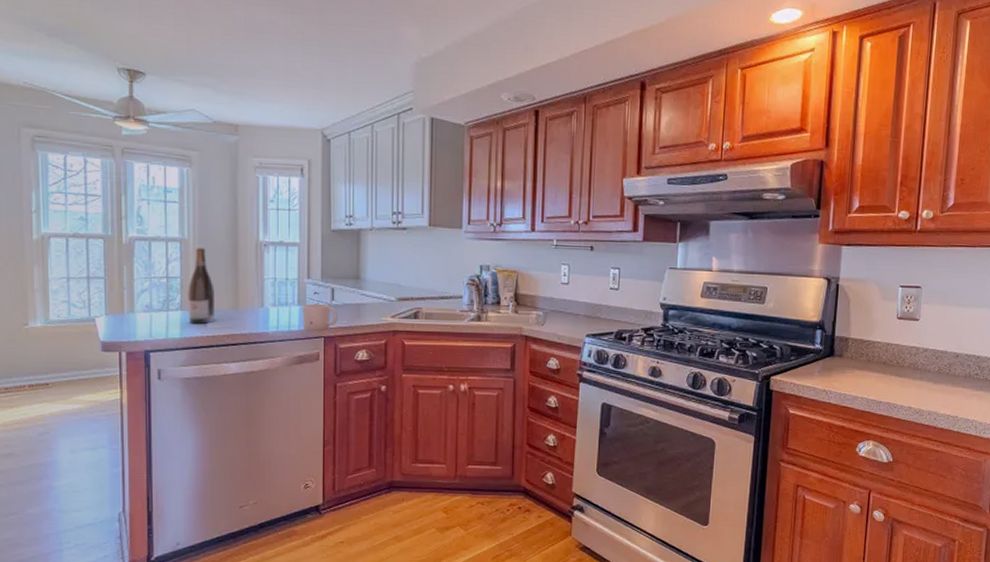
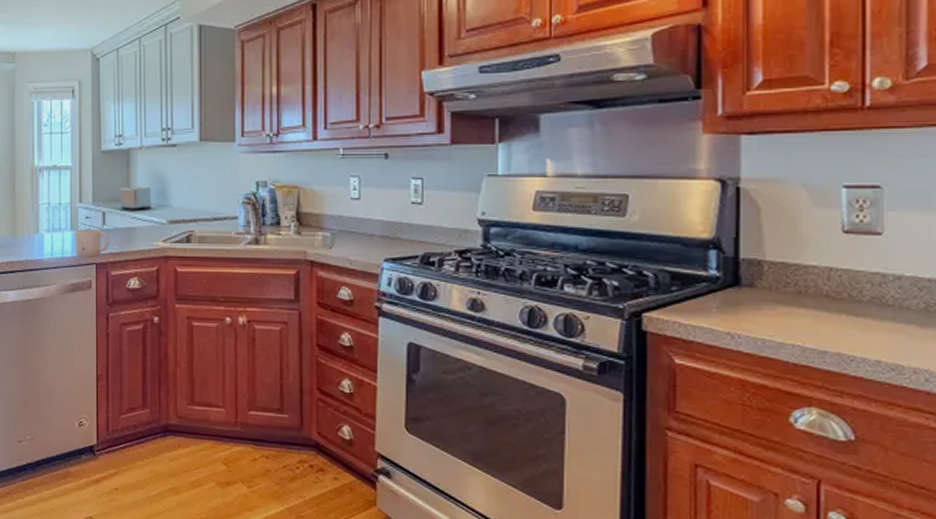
toaster: none [349,265,382,289] -> present [119,186,152,212]

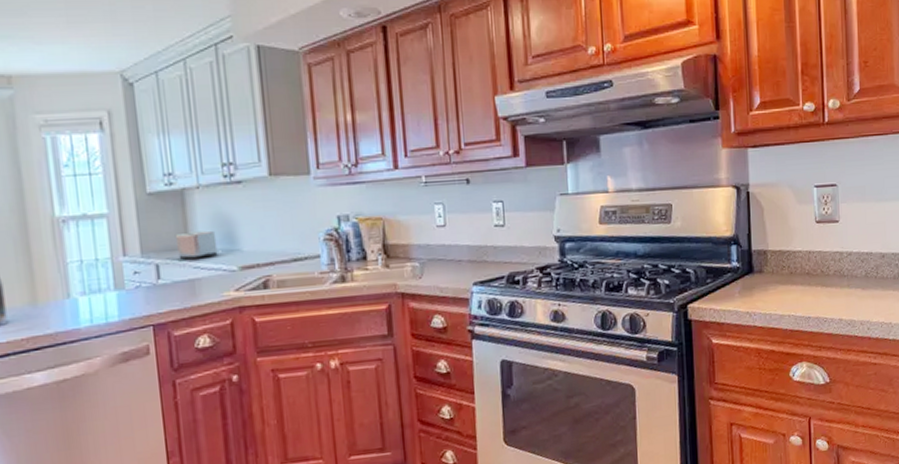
mug: present [75,228,109,259] -> none [120,284,168,322]

